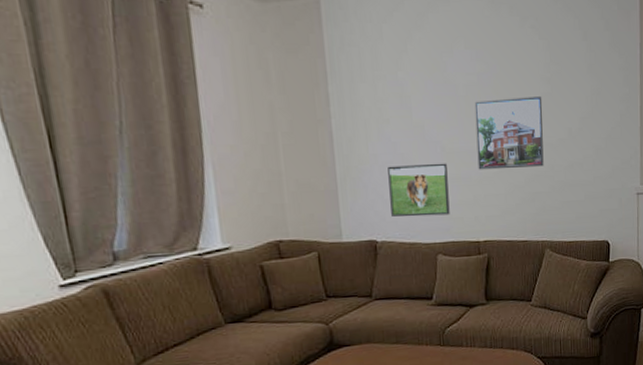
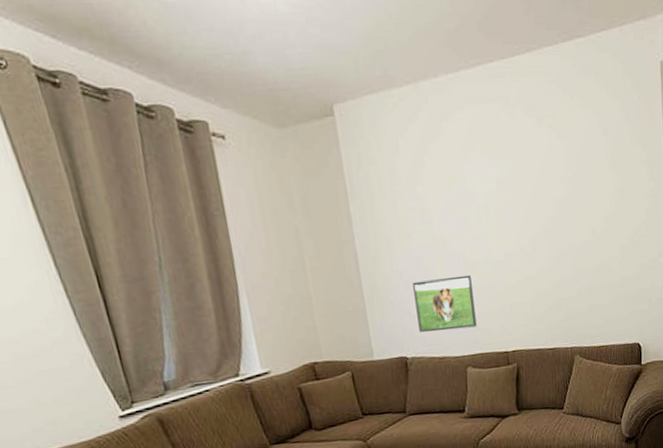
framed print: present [474,95,544,170] -> none [494,198,569,280]

